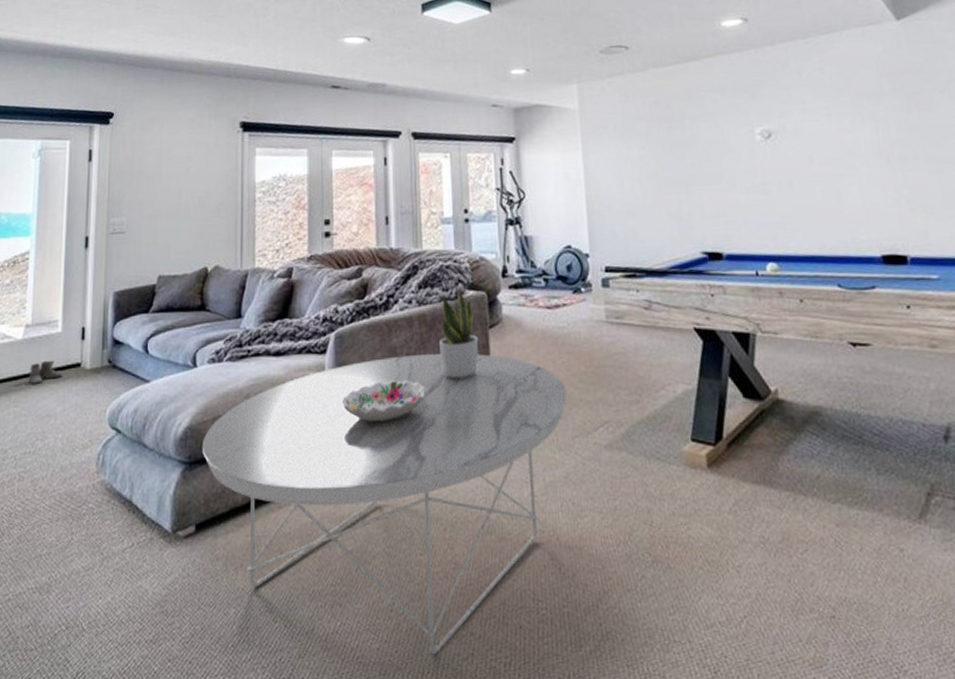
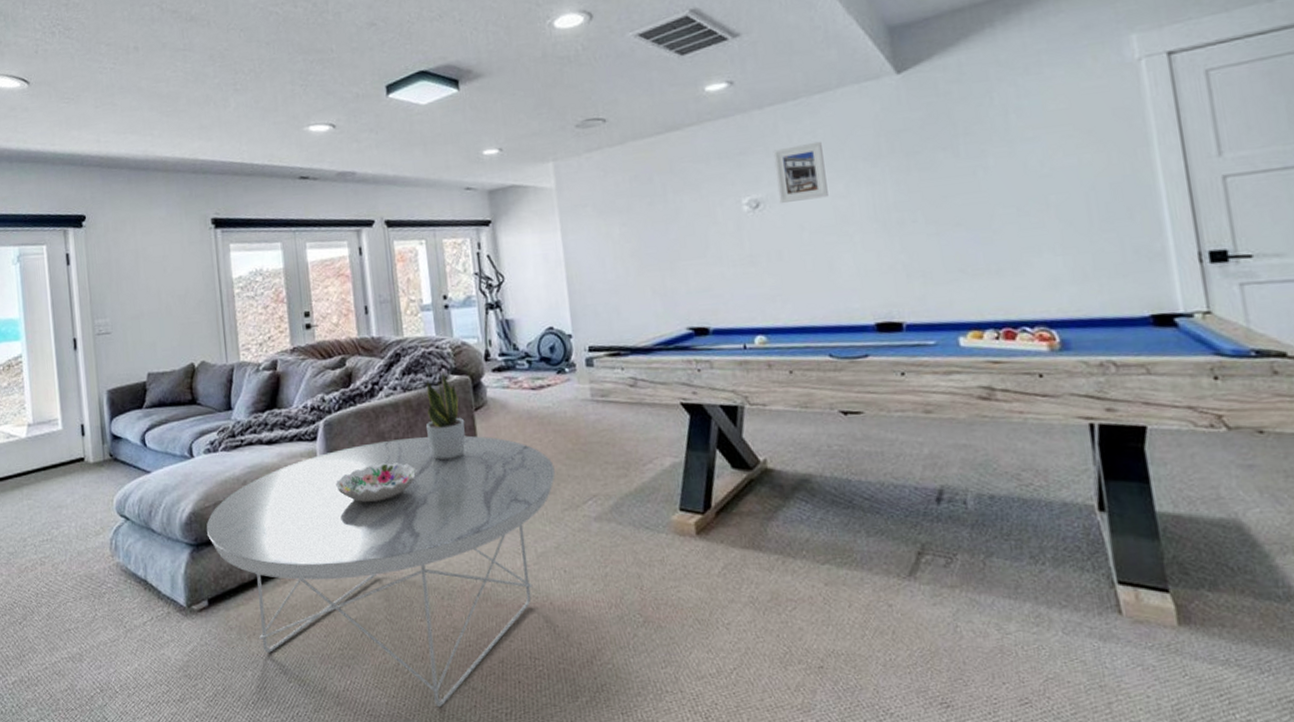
boots: present [28,360,62,385] -> none [37,455,68,479]
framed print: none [784,78,836,134] -> present [773,141,829,203]

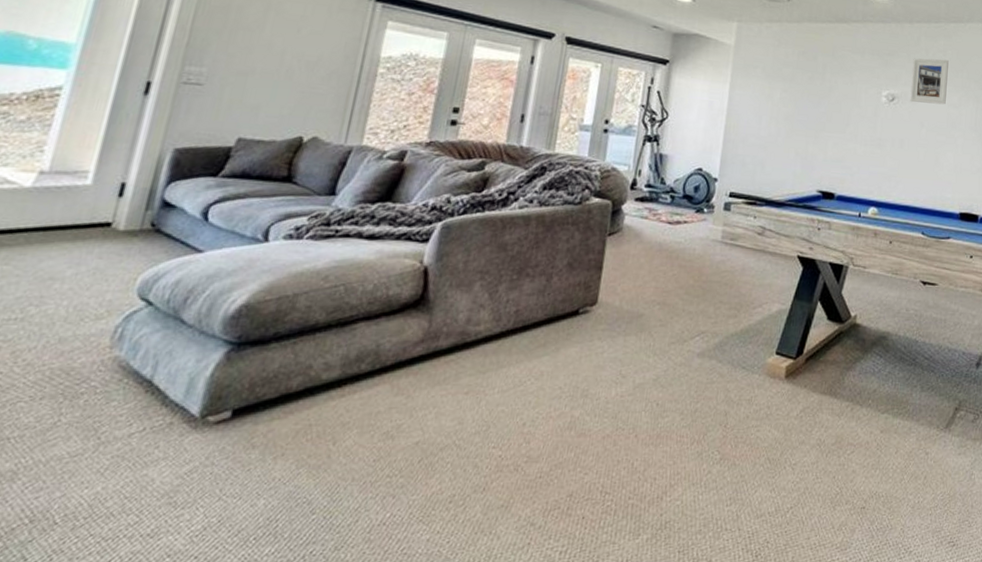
coffee table: present [206,435,555,708] -> none [257,253,672,545]
decorative bowl: present [334,462,417,503] -> none [435,275,532,316]
potted plant: present [426,370,466,461] -> none [552,191,596,281]

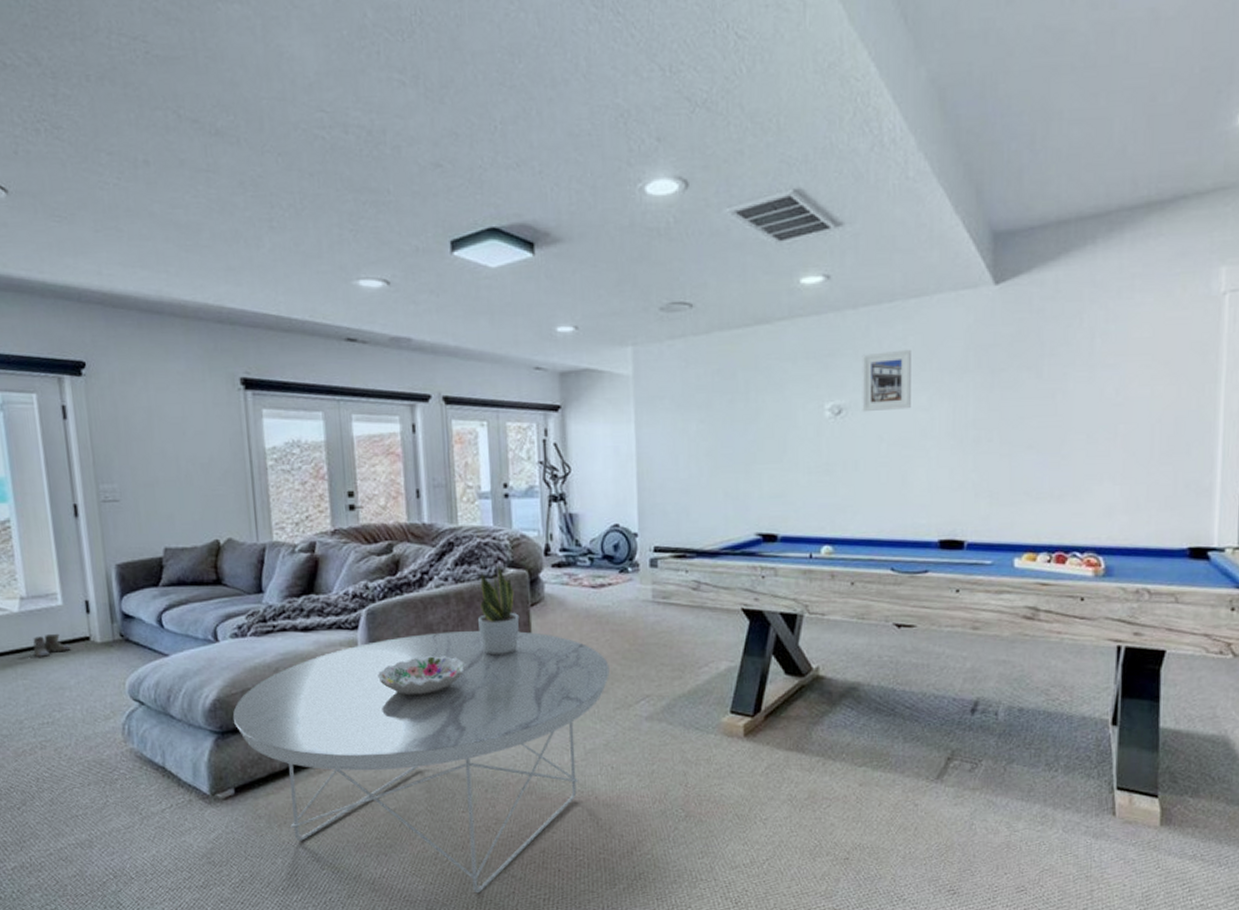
boots: none [30,215,83,242] -> present [33,633,71,658]
coffee table: none [257,253,672,545] -> present [232,631,610,894]
decorative bowl: none [435,275,532,316] -> present [376,655,466,695]
potted plant: none [552,191,596,281] -> present [478,562,520,656]

